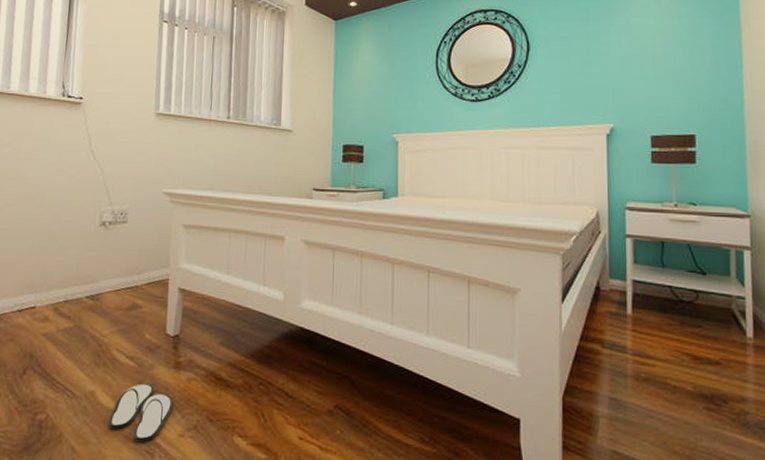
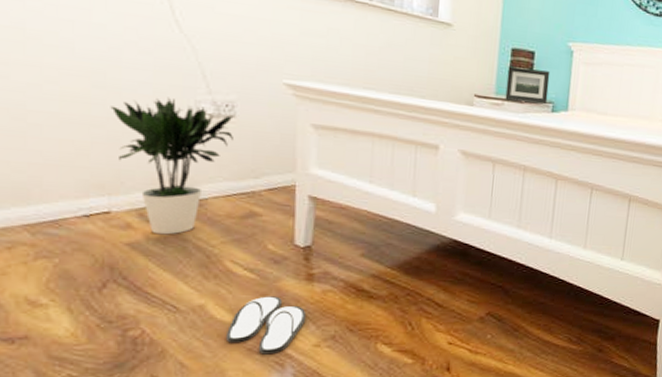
potted plant: none [44,210,126,326] -> present [110,97,234,235]
picture frame: none [340,161,379,193] -> present [505,66,551,105]

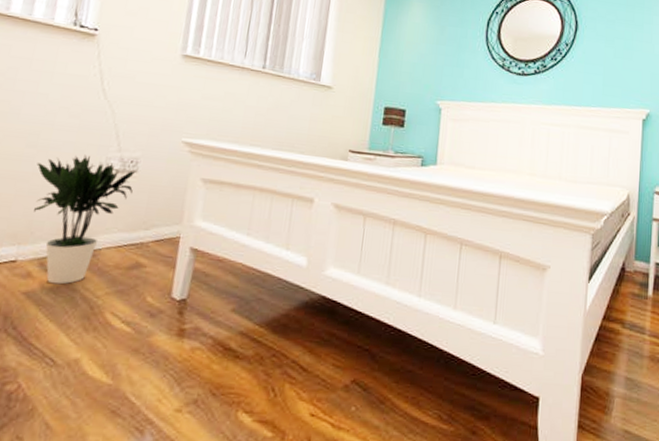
slippers: present [227,296,307,355] -> none [93,352,173,419]
picture frame: present [505,66,551,105] -> none [377,123,420,159]

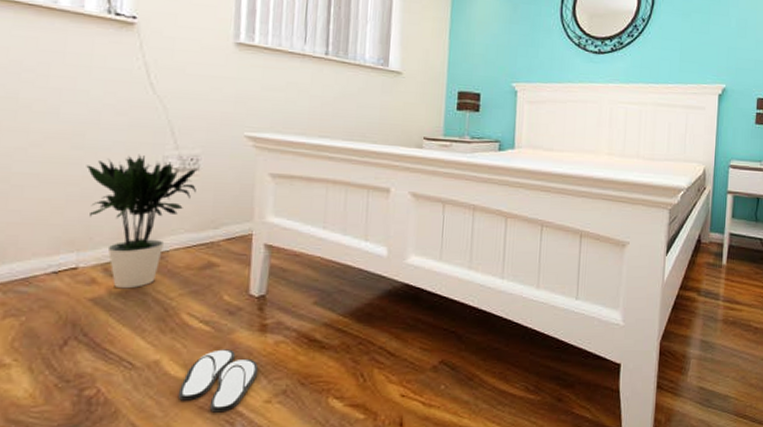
slippers: none [93,352,173,419] -> present [179,349,259,413]

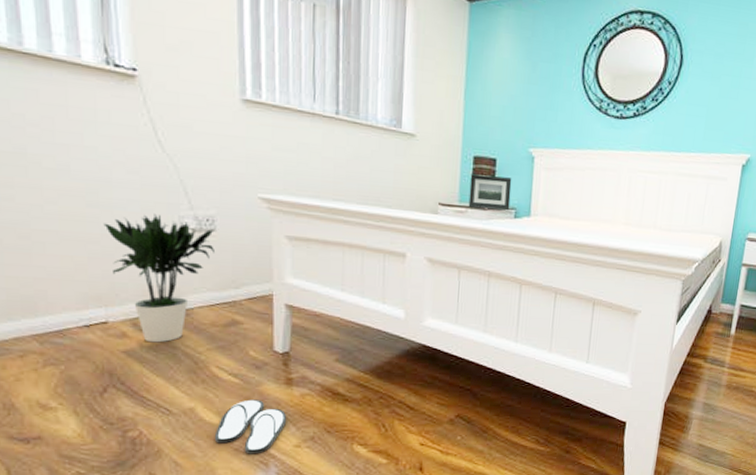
picture frame: none [453,109,496,144] -> present [468,174,512,211]

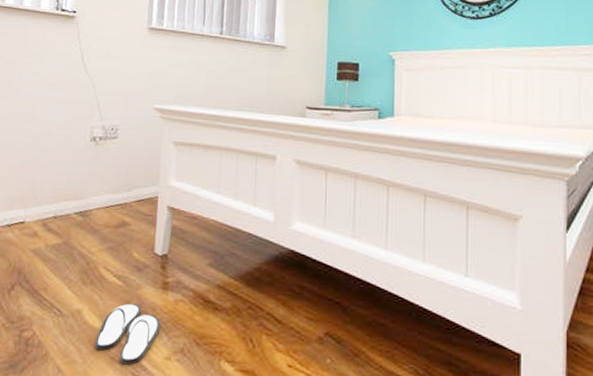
potted plant: present [103,213,214,343] -> none [35,125,117,243]
picture frame: present [468,174,512,211] -> none [334,79,375,112]

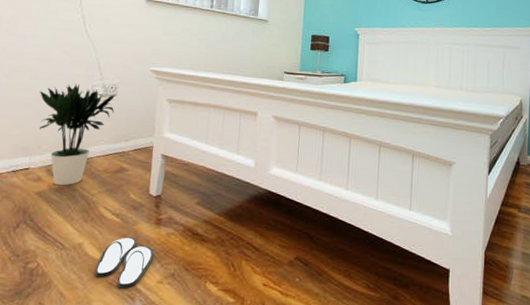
potted plant: none [35,125,117,243] -> present [39,83,116,186]

